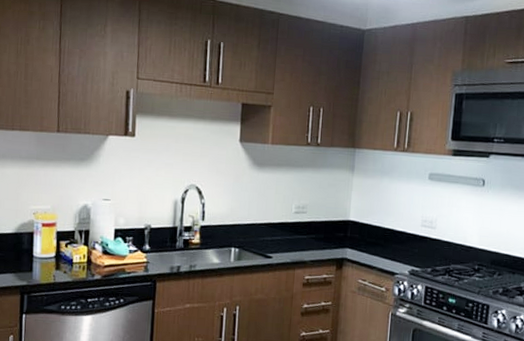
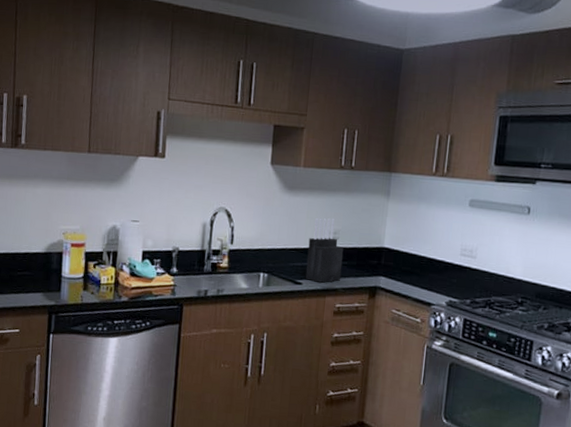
knife block: none [275,193,312,256] -> present [305,217,344,283]

